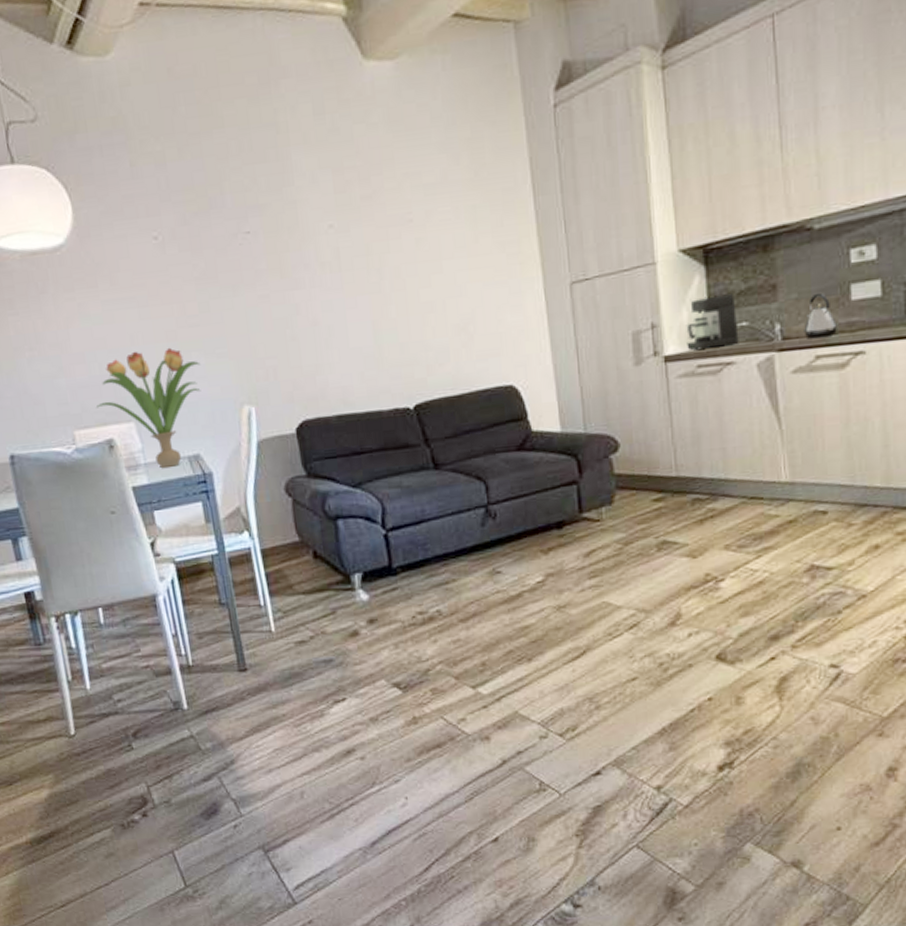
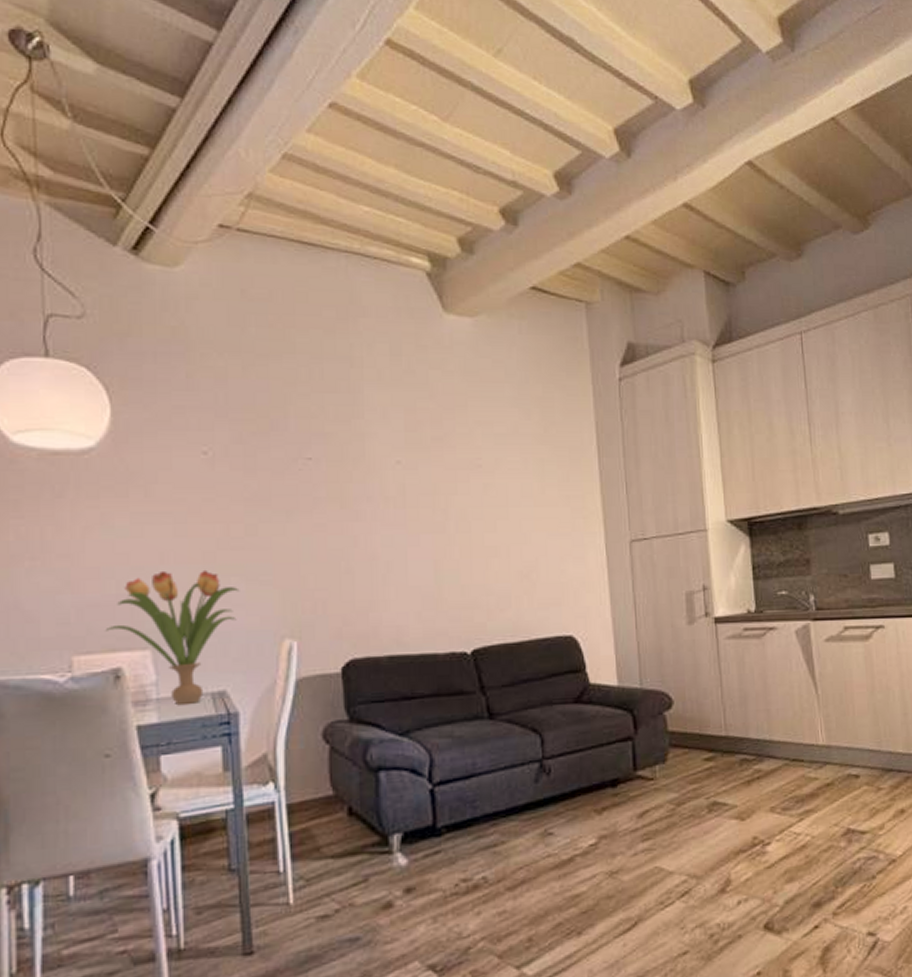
coffee maker: present [687,294,739,351] -> none [735,564,780,615]
kettle: present [803,292,839,339] -> none [833,570,862,611]

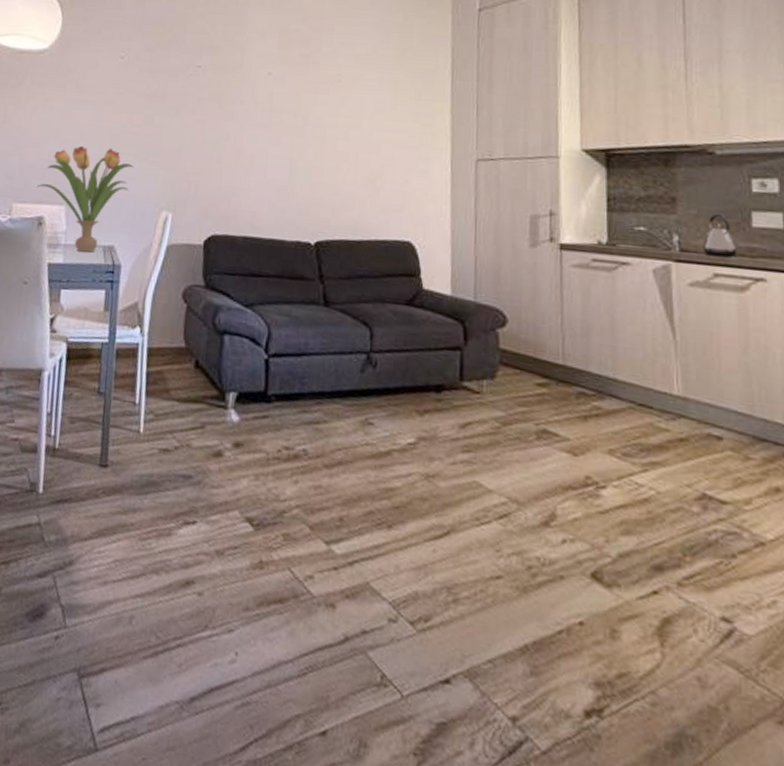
kettle: none [833,570,862,611] -> present [702,213,739,258]

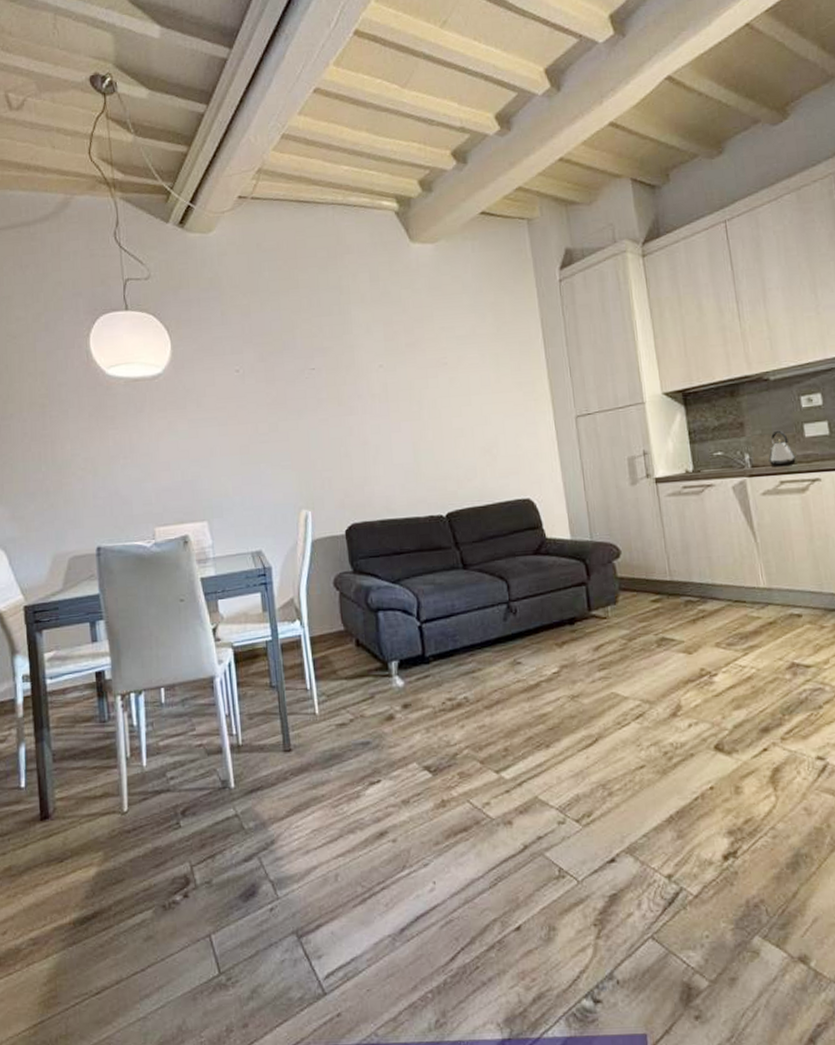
flower arrangement: present [37,145,134,253] -> none [176,459,268,563]

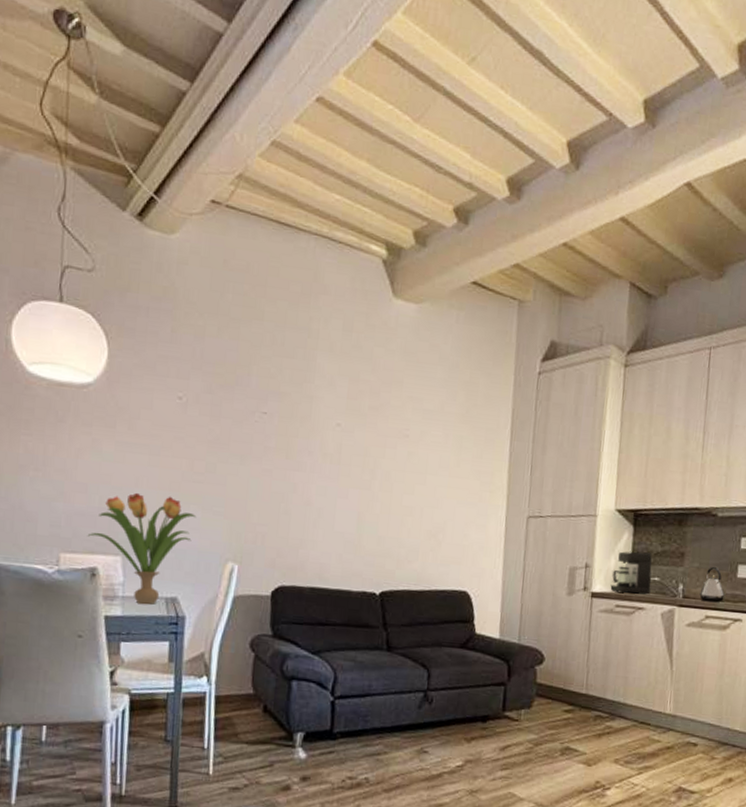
flower arrangement: none [176,459,268,563] -> present [88,492,197,605]
coffee maker: none [673,429,716,474] -> present [611,551,652,595]

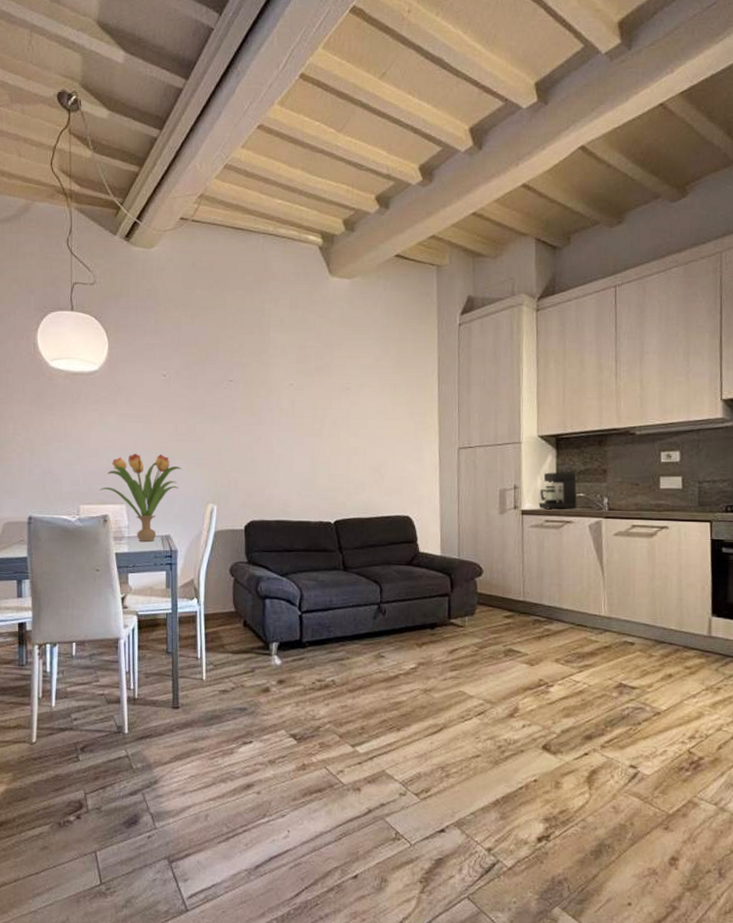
kettle: present [699,566,726,603] -> none [624,480,650,513]

